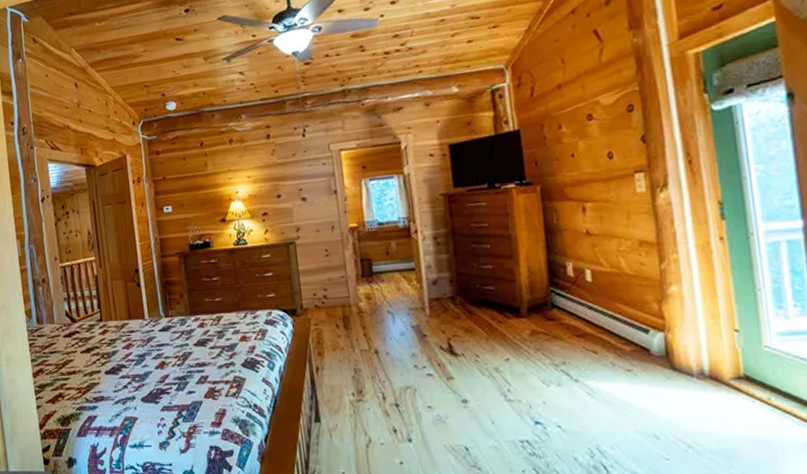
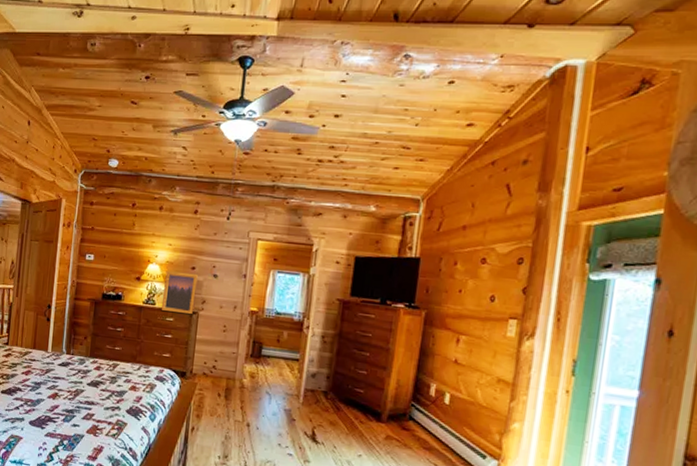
picture frame: none [251,201,289,250] -> present [161,271,198,315]

